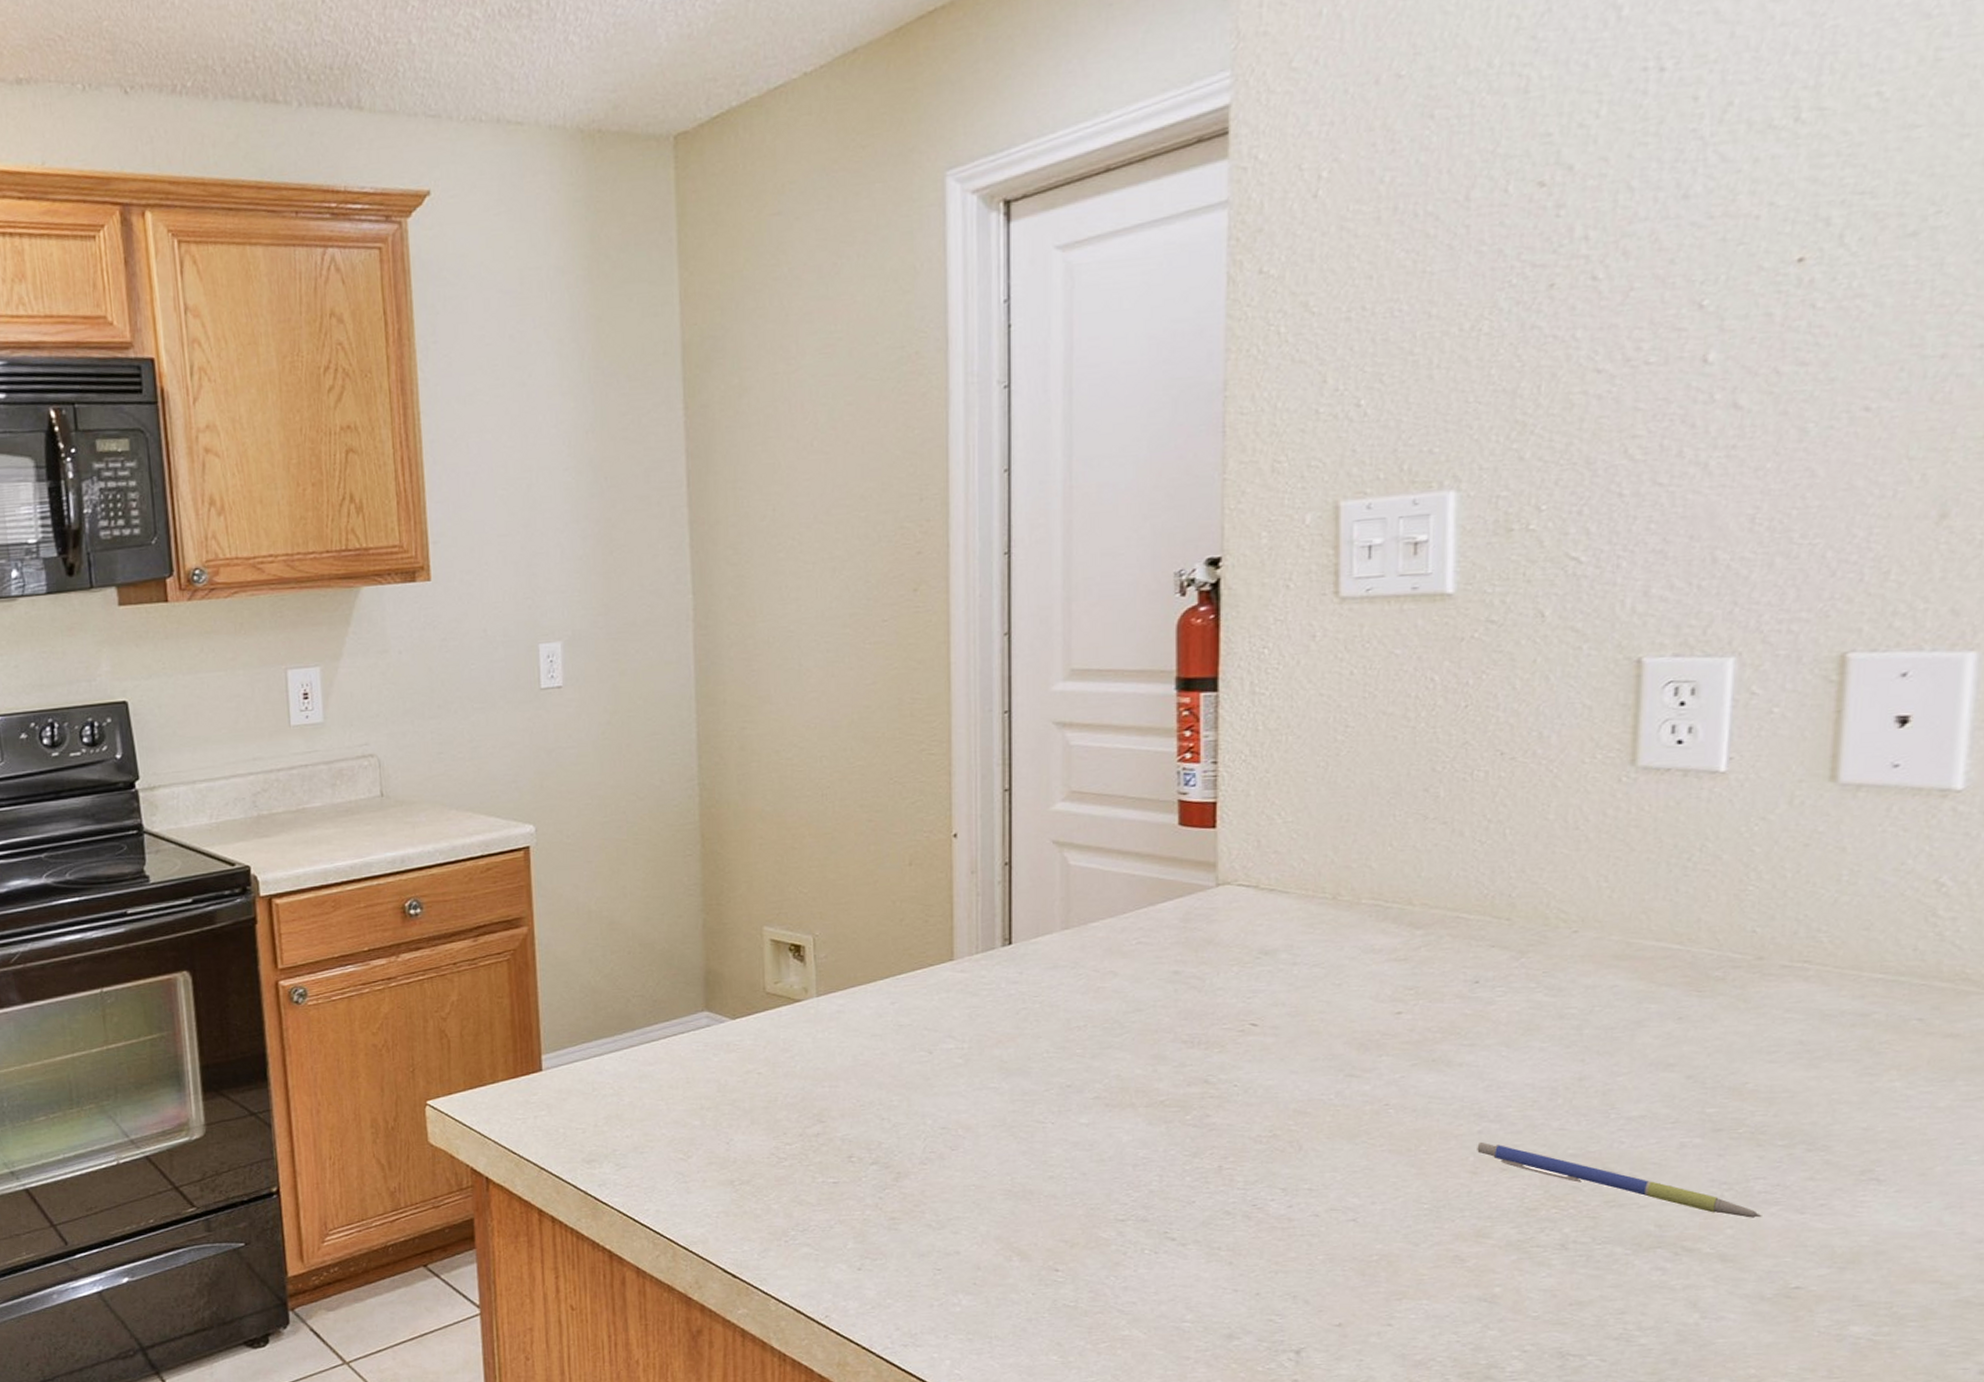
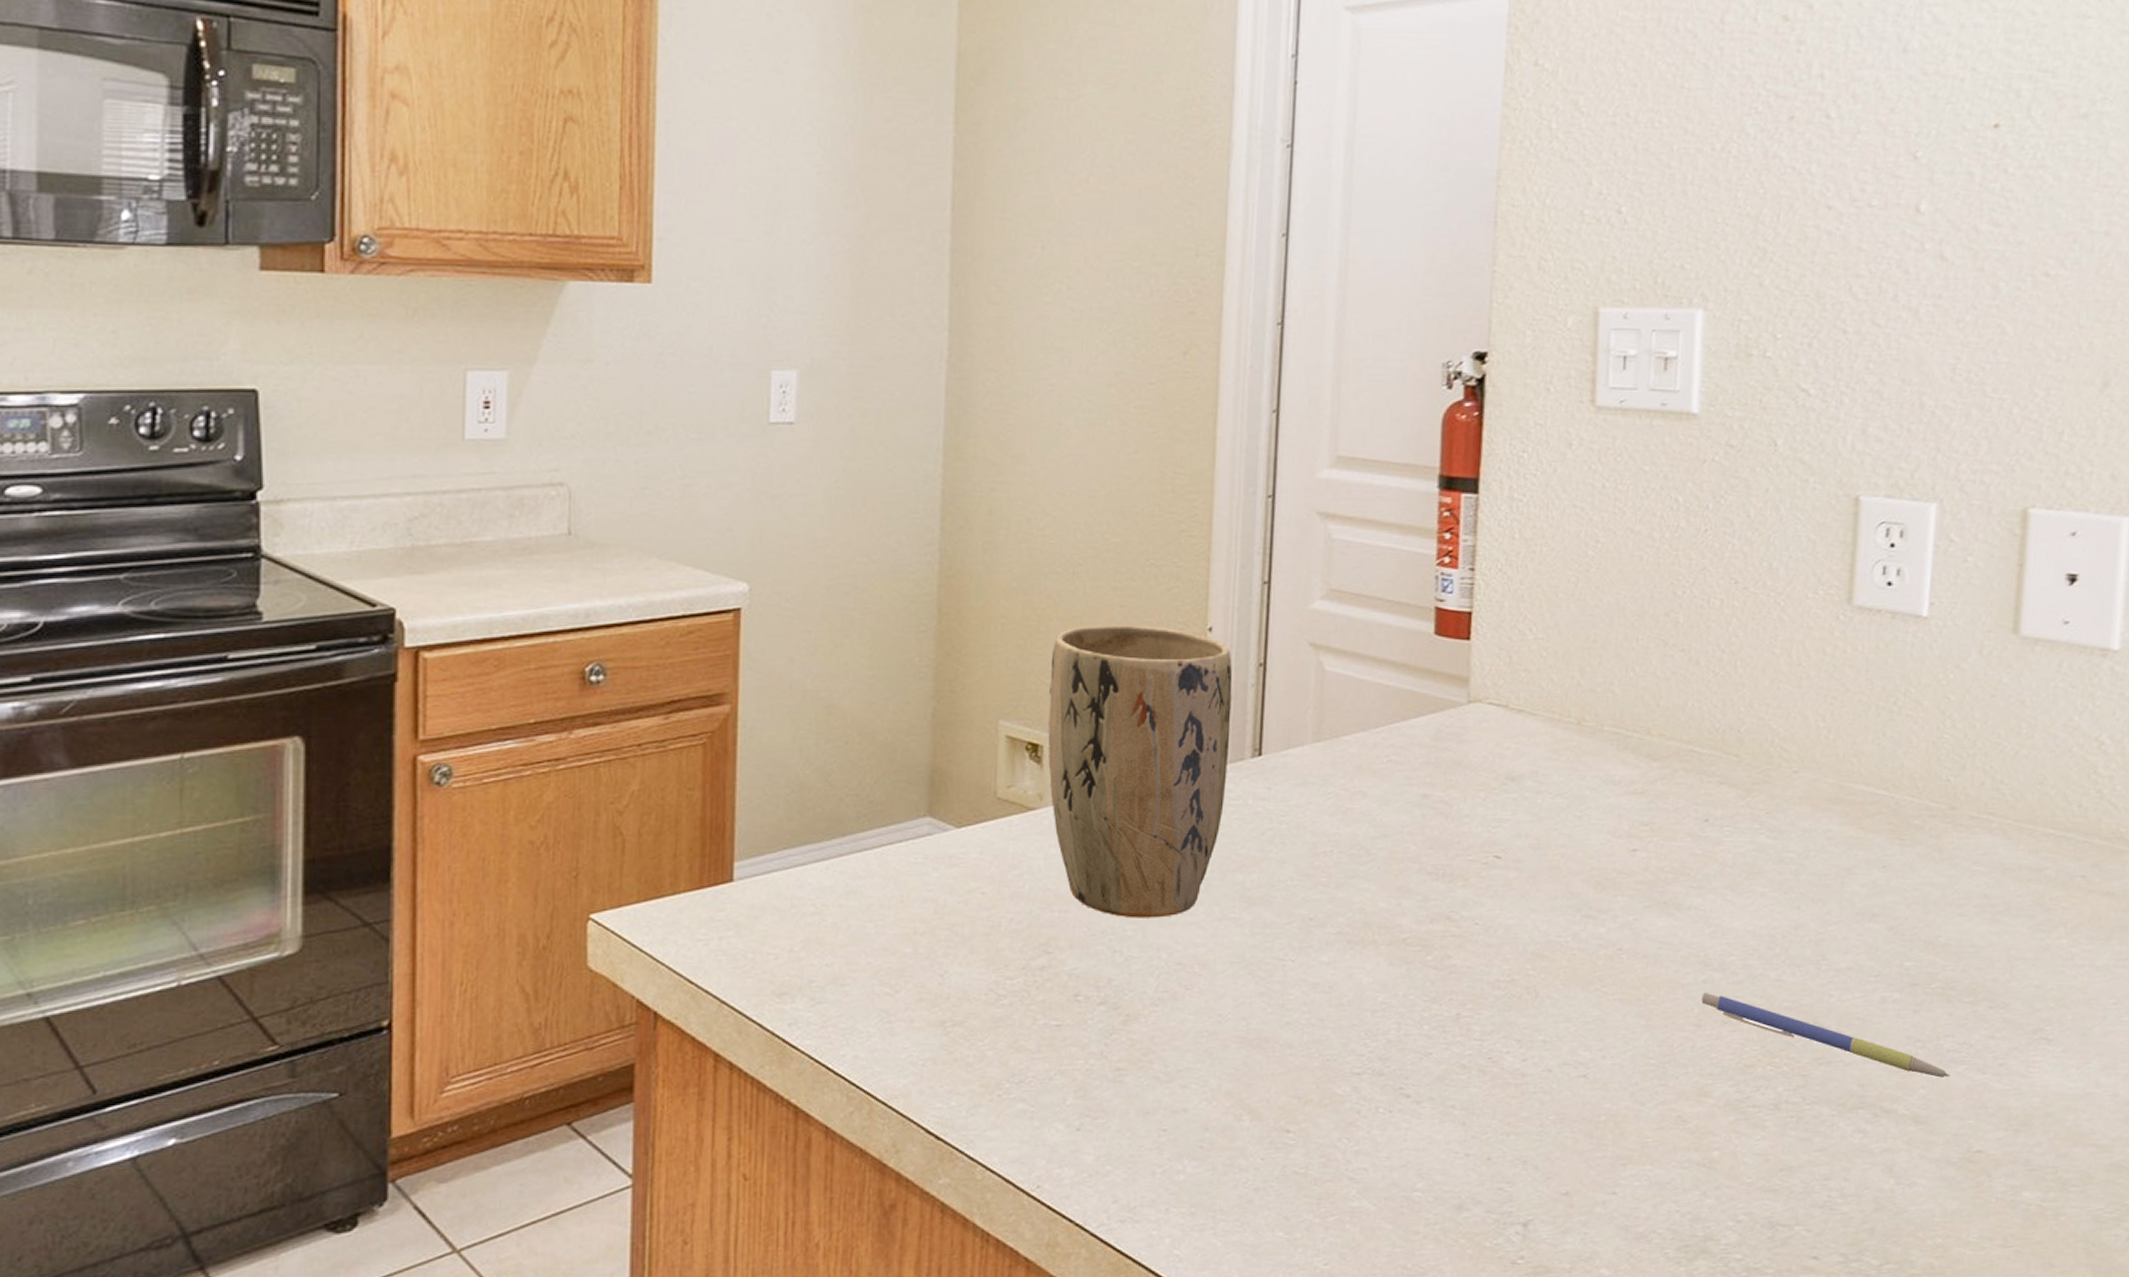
plant pot: none [807,836,980,1091] -> present [1048,625,1233,918]

